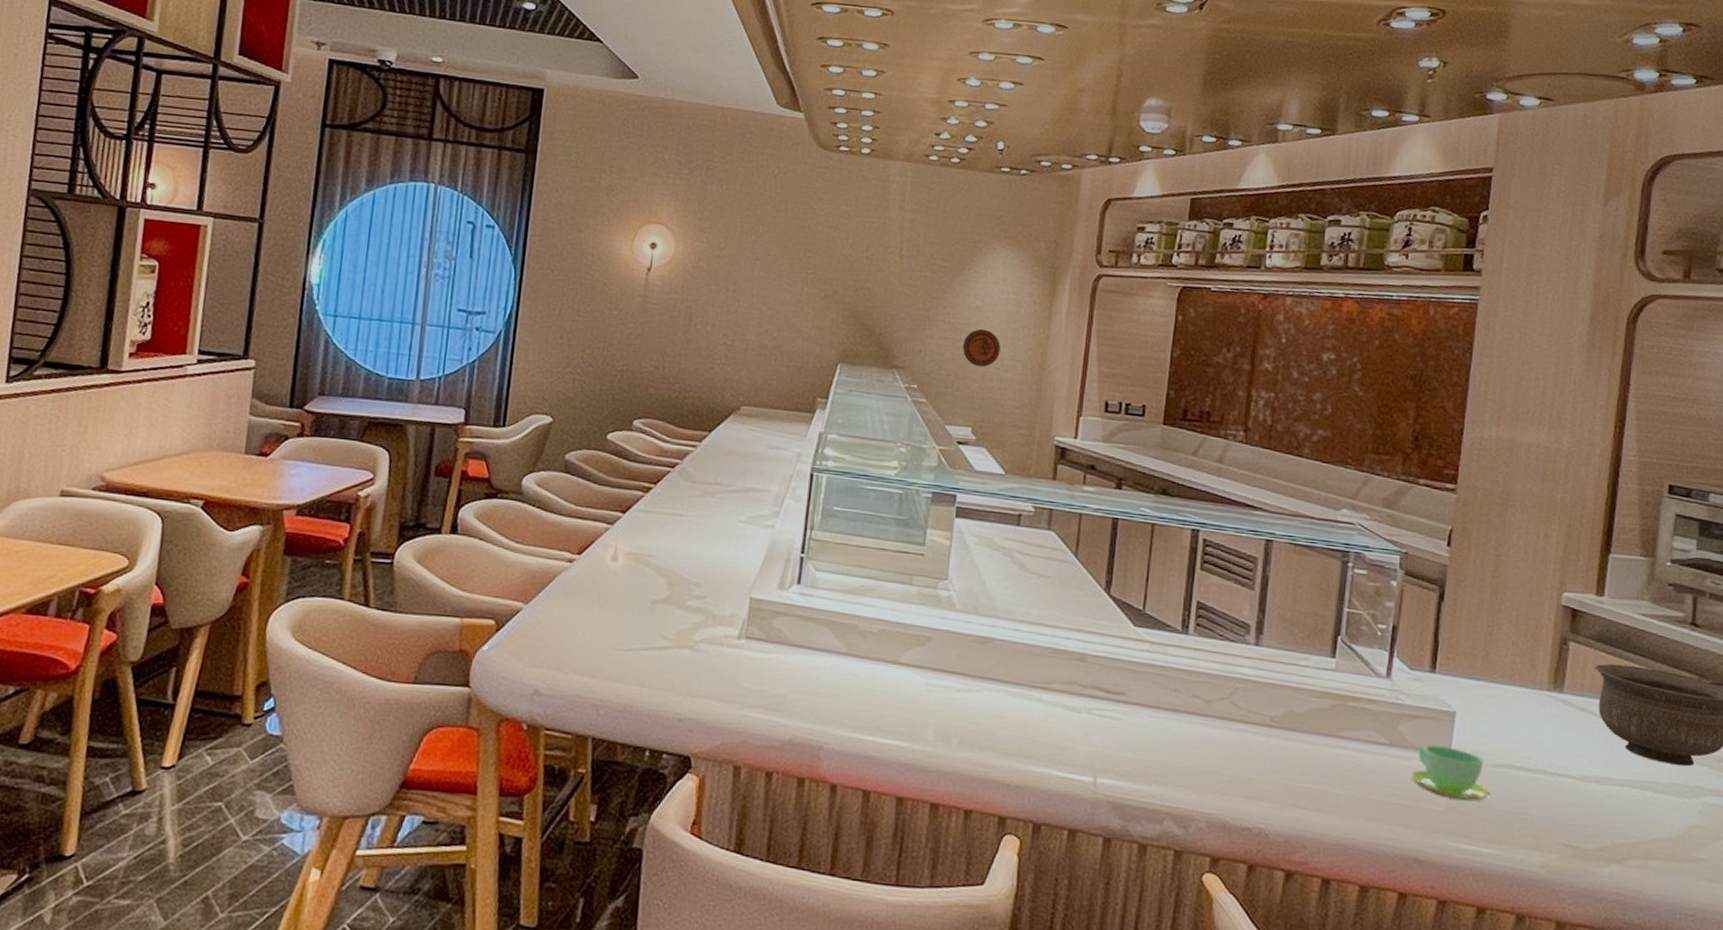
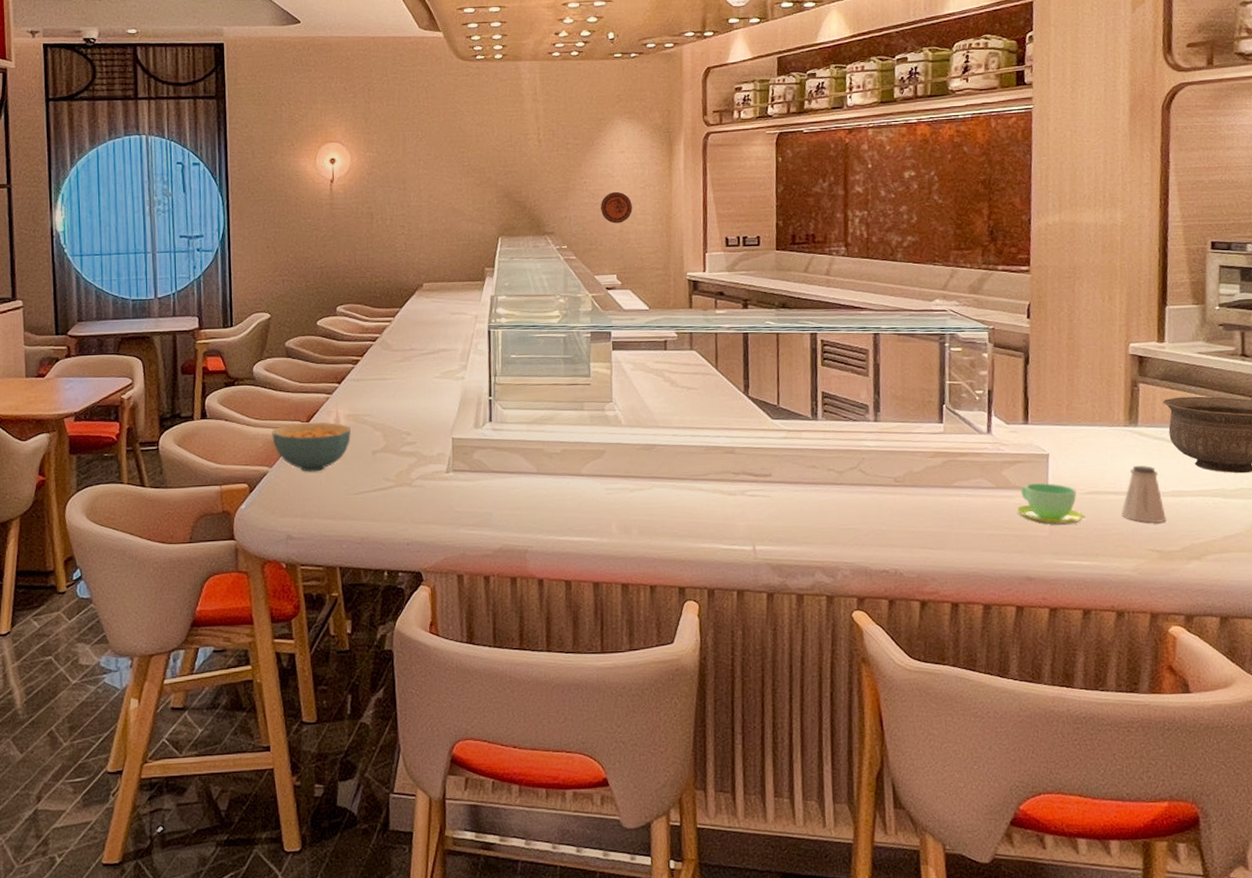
cereal bowl: none [532,554,630,617] -> present [272,422,351,472]
saltshaker: none [1533,739,1586,813] -> present [1121,465,1166,523]

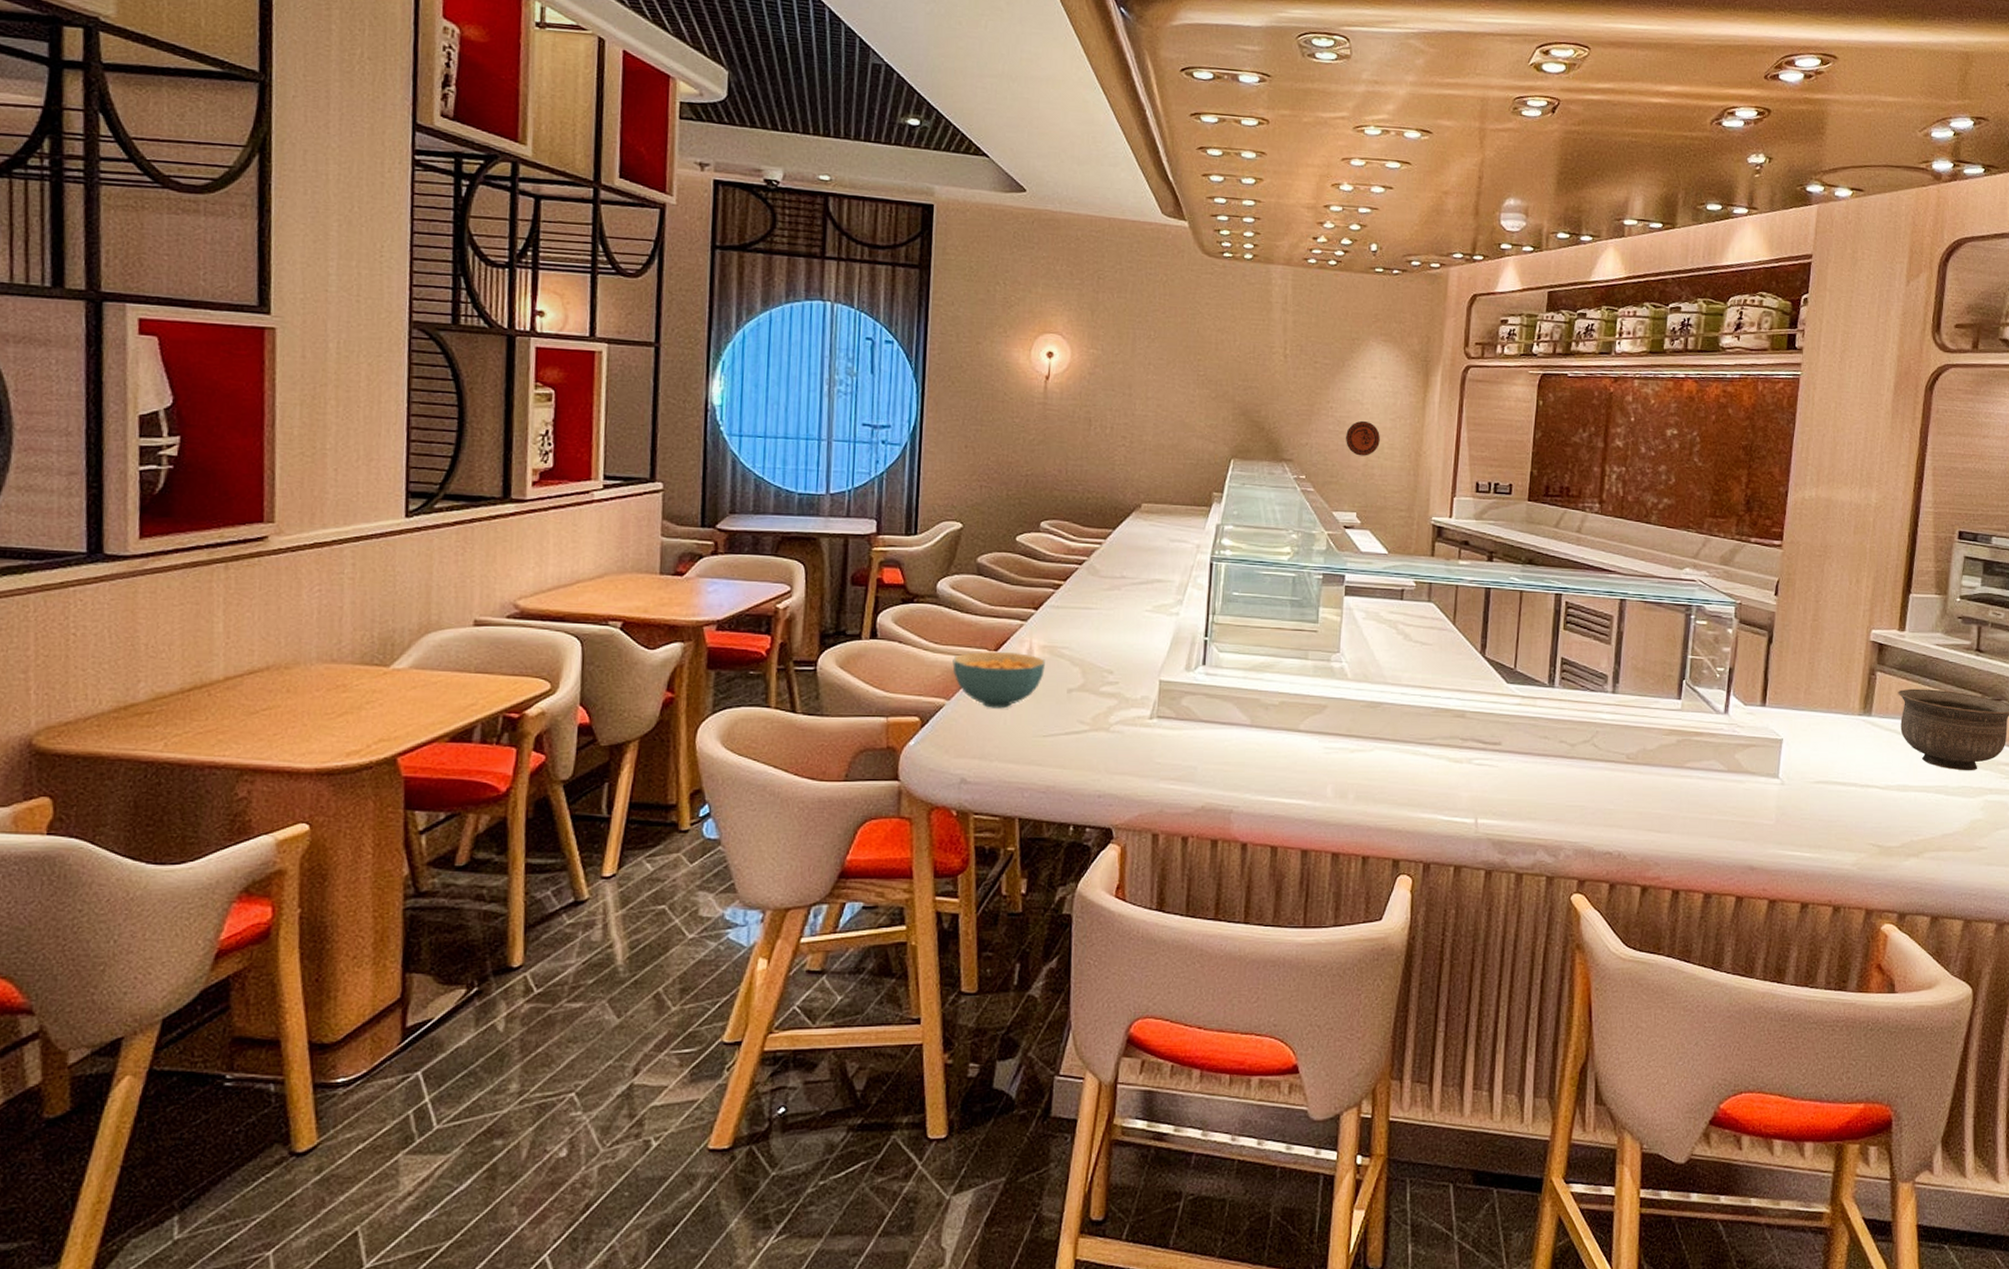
cup: present [1016,483,1085,525] -> none [1746,769,1812,813]
saltshaker: present [1121,465,1166,523] -> none [1847,756,1890,817]

